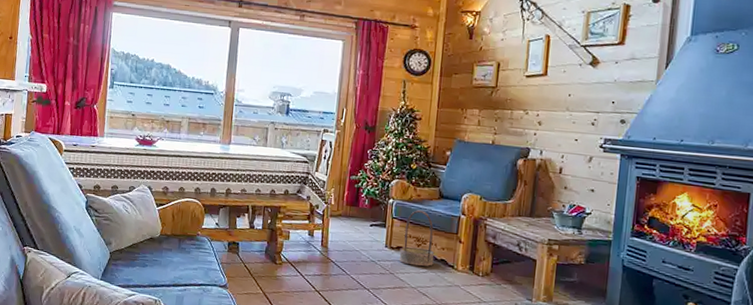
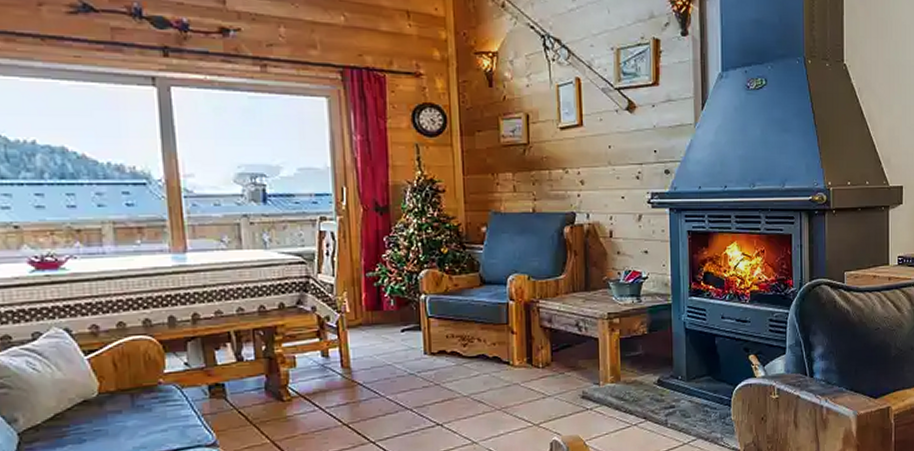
basket: present [399,210,435,267] -> none [442,303,486,371]

